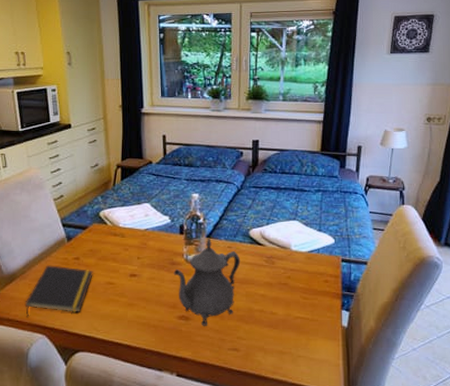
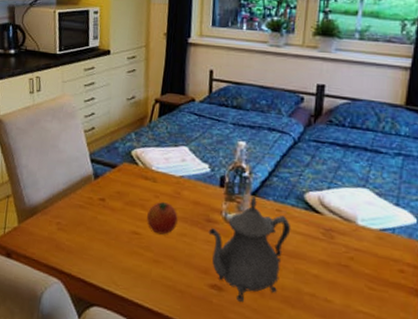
notepad: present [24,265,93,317] -> none [43,202,119,261]
fruit: none [119,253,146,281] -> present [147,201,178,235]

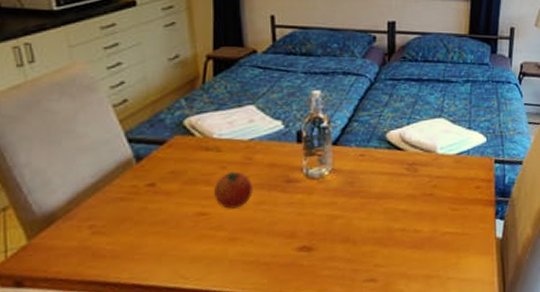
teapot: present [208,195,291,302] -> none [290,145,377,256]

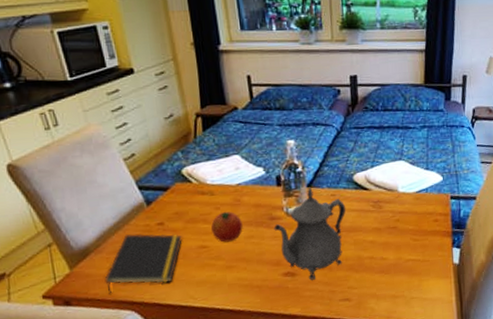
notepad: none [72,197,177,273] -> present [104,234,182,294]
teapot: none [290,145,377,256] -> present [274,187,346,280]

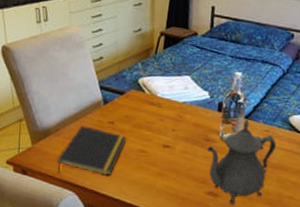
fruit: present [211,211,243,242] -> none [153,124,181,152]

